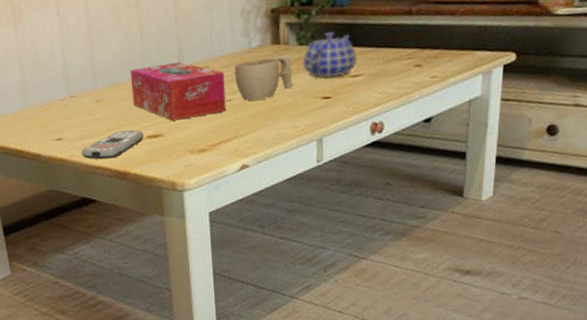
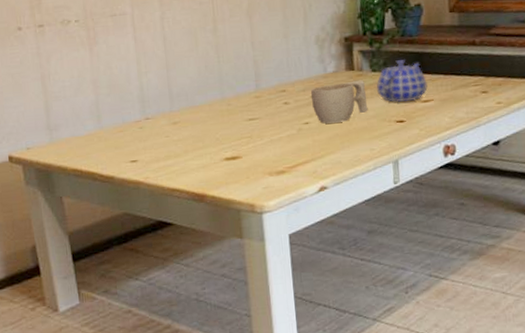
remote control: present [81,130,144,160] -> none [157,152,222,182]
tissue box: present [130,62,227,121] -> none [207,86,304,143]

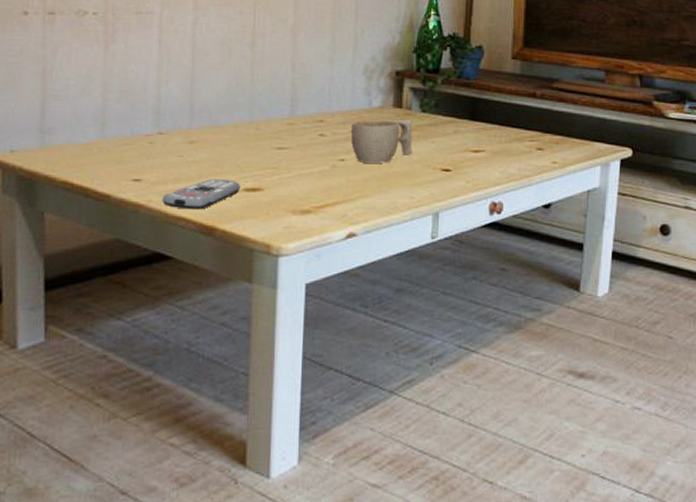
remote control: none [157,152,222,182] -> present [162,179,241,210]
teapot: present [376,60,428,103] -> none [424,103,480,150]

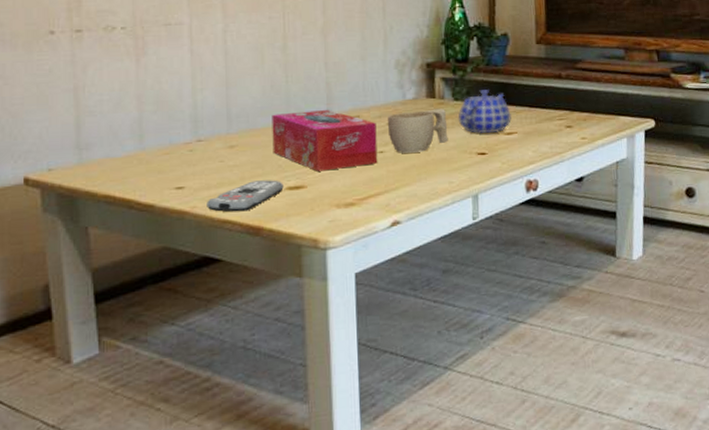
tissue box: none [232,111,339,175] -> present [272,110,378,172]
teapot: none [424,103,480,150] -> present [457,90,512,134]

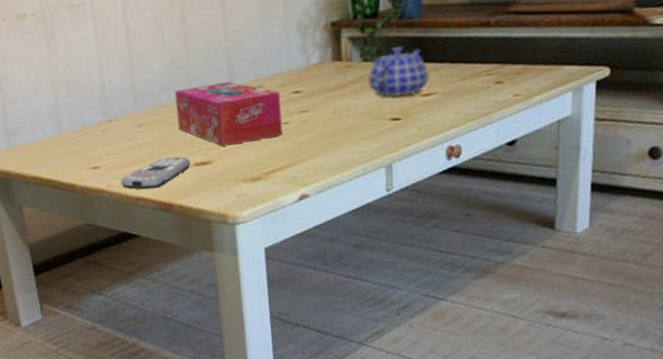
cup: present [387,108,449,153] -> none [291,71,358,124]

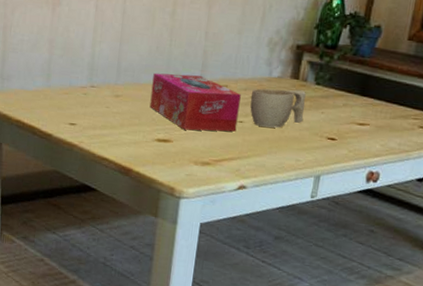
remote control: present [121,156,191,190] -> none [91,128,154,153]
cup: none [291,71,358,124] -> present [250,88,306,128]
teapot: present [367,46,429,98] -> none [315,78,368,121]

